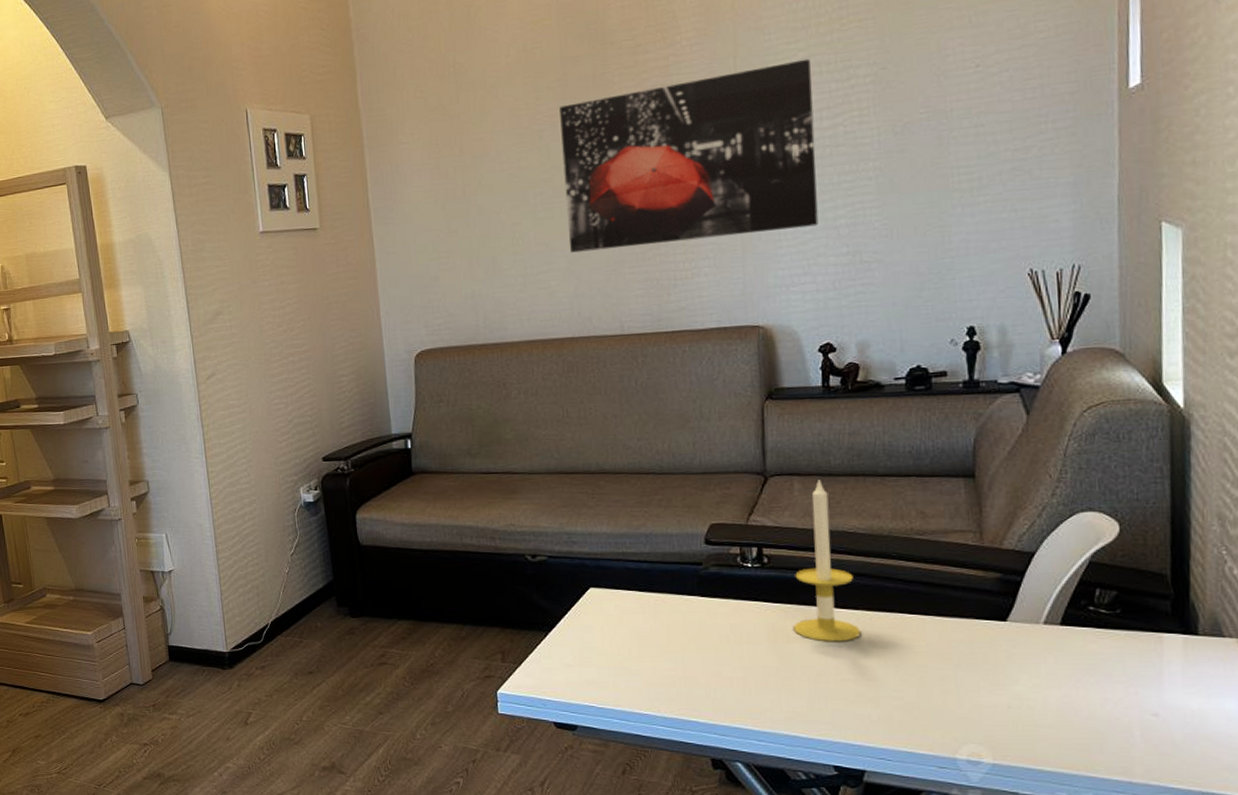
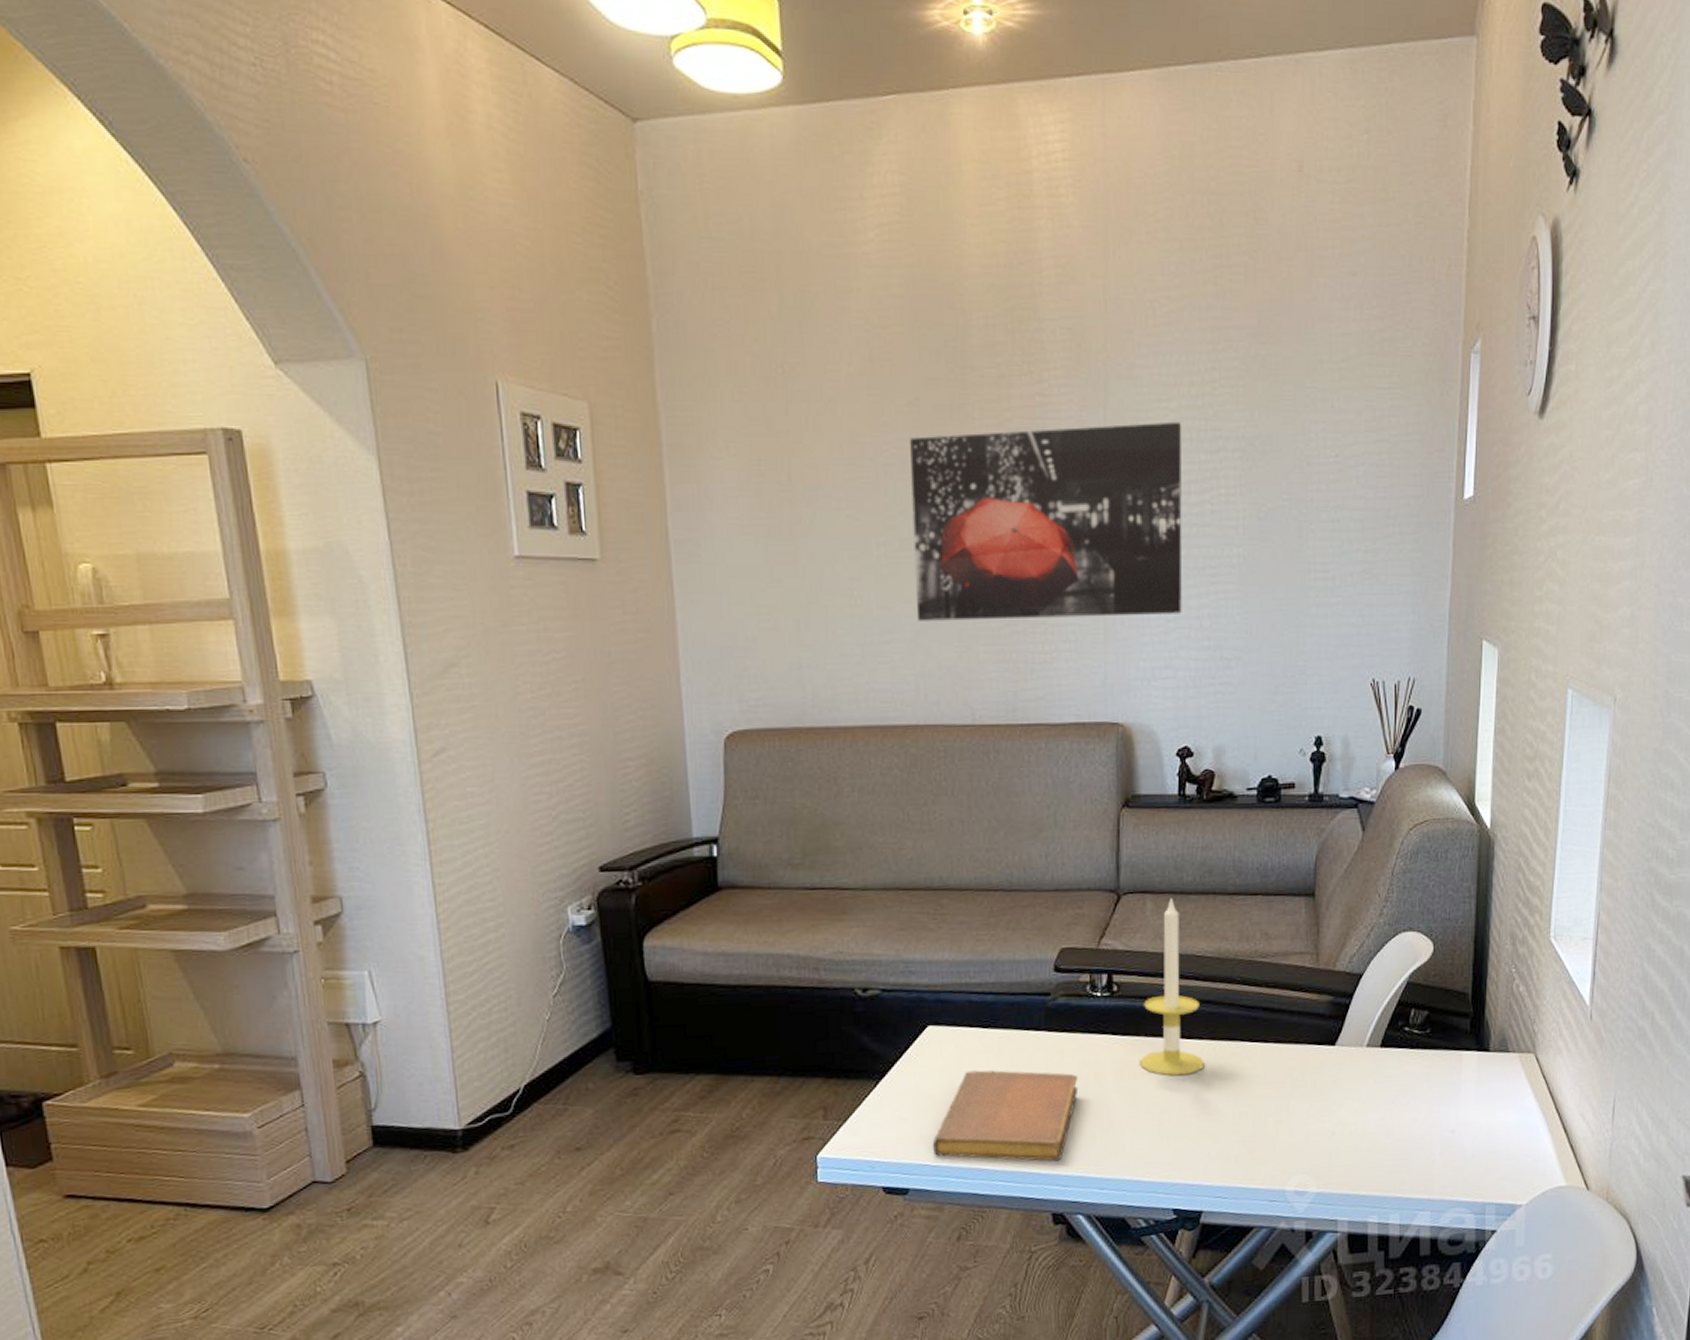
notebook: none [596,627,733,713] -> present [932,1070,1079,1162]

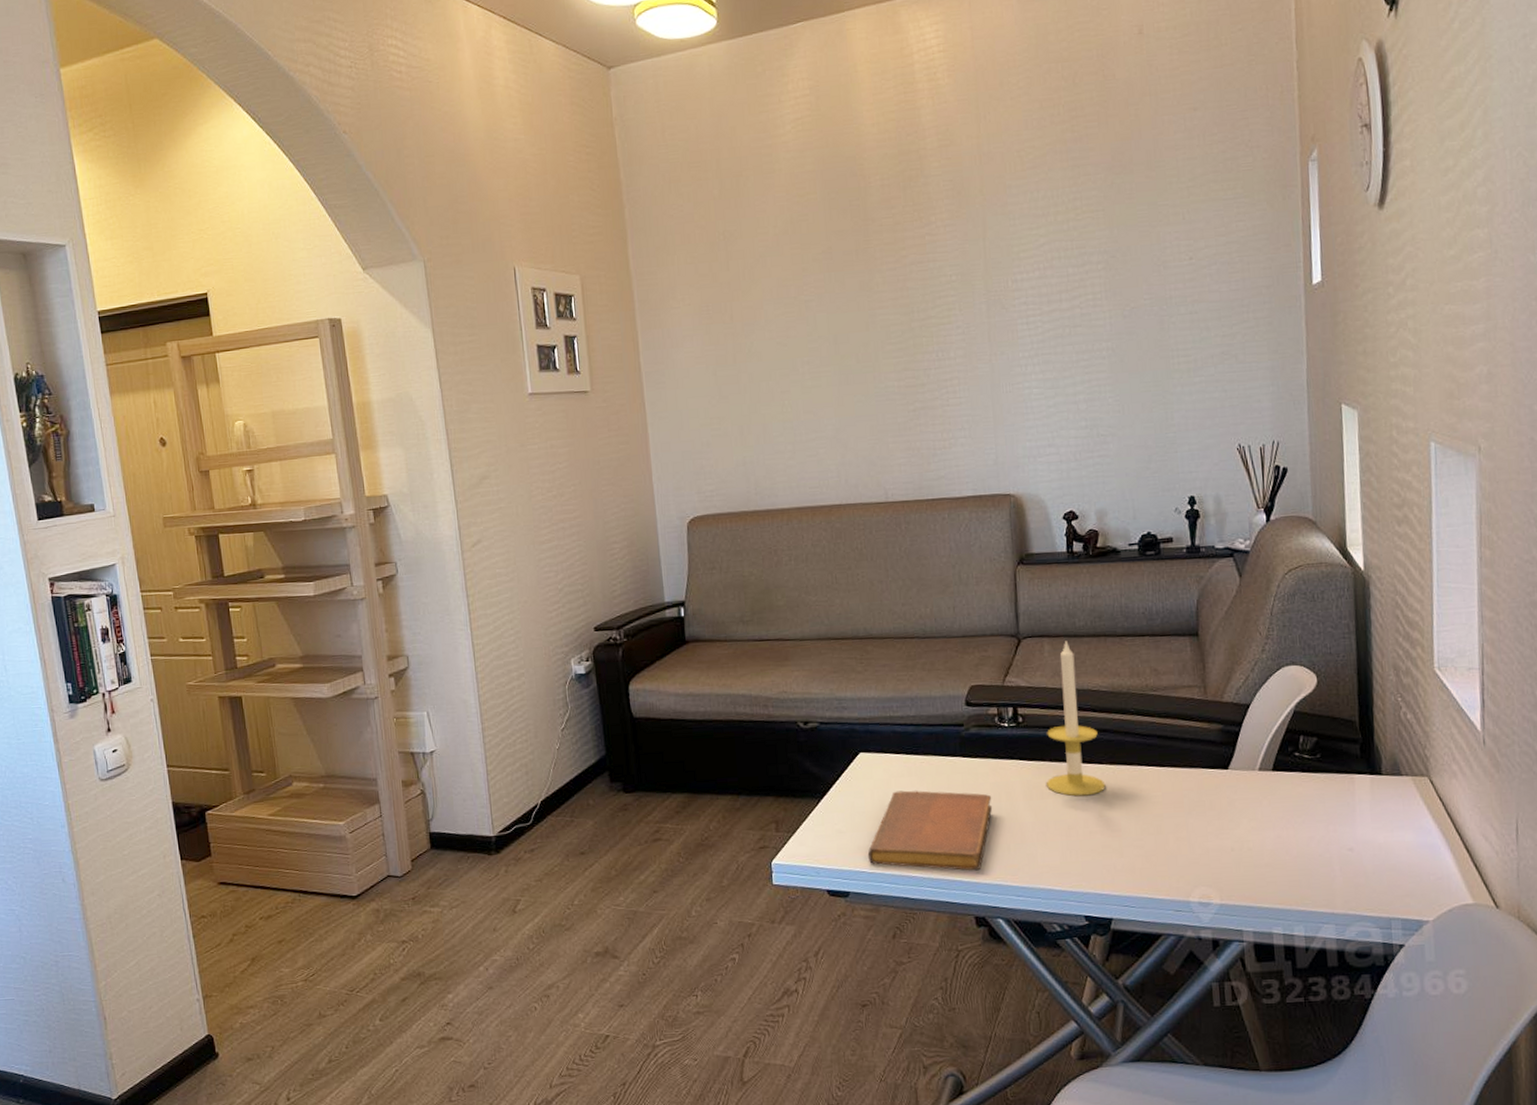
wall art: present [910,421,1182,621] -> none [825,244,1061,421]

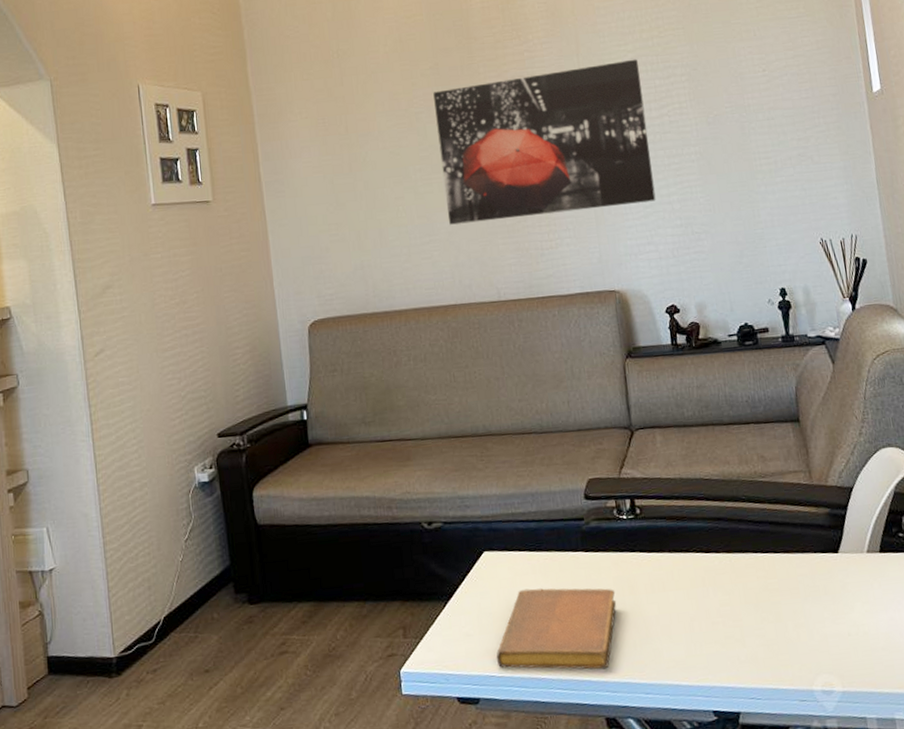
wall art: none [825,244,1061,421] -> present [433,59,656,225]
candle: present [1045,640,1106,797] -> none [664,431,724,587]

